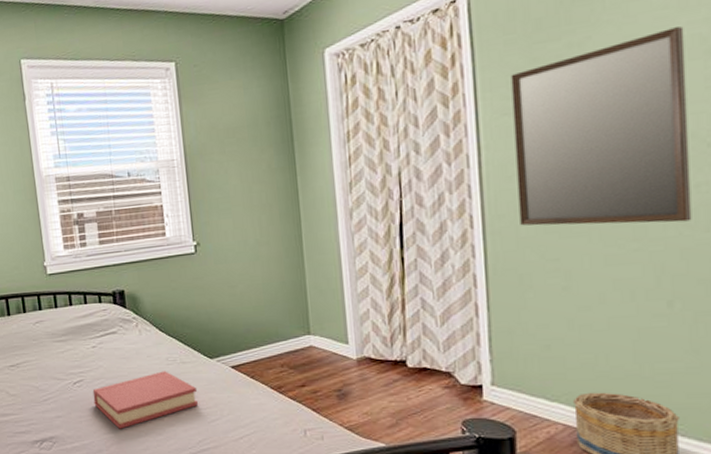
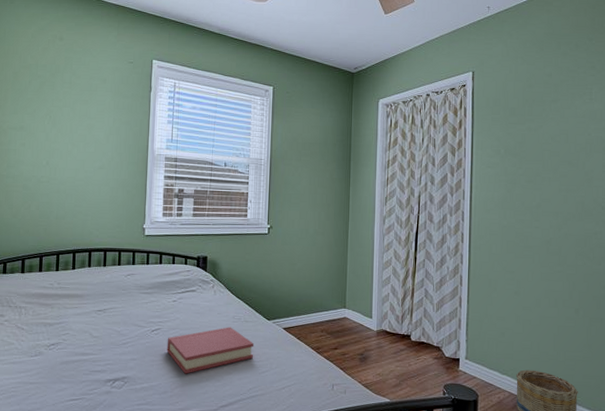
home mirror: present [511,26,692,226] -> none [492,130,593,256]

